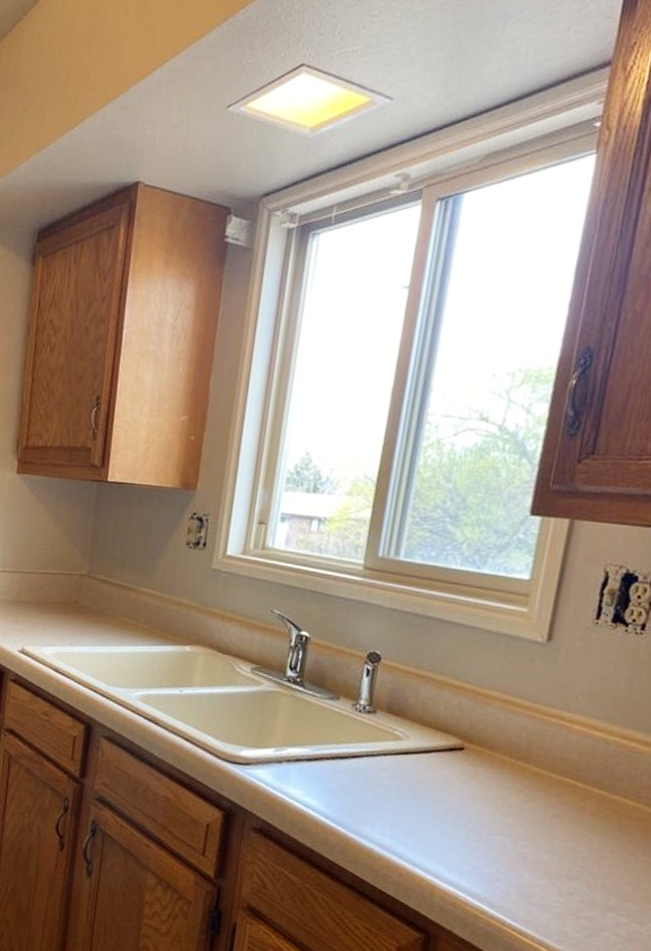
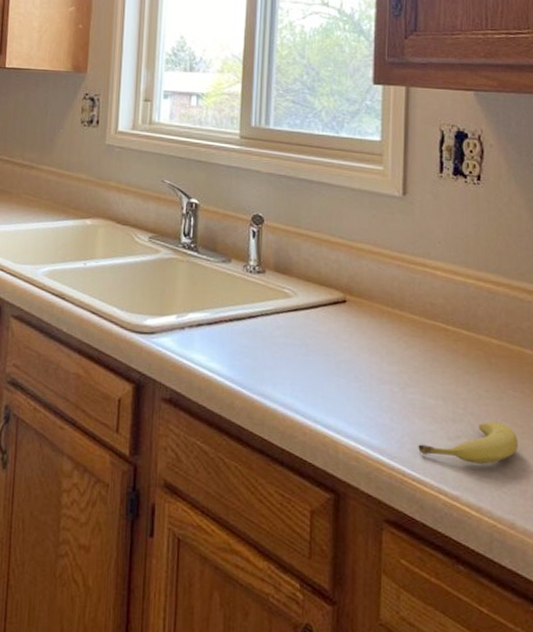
fruit: none [523,882,640,924] -> present [418,421,518,465]

